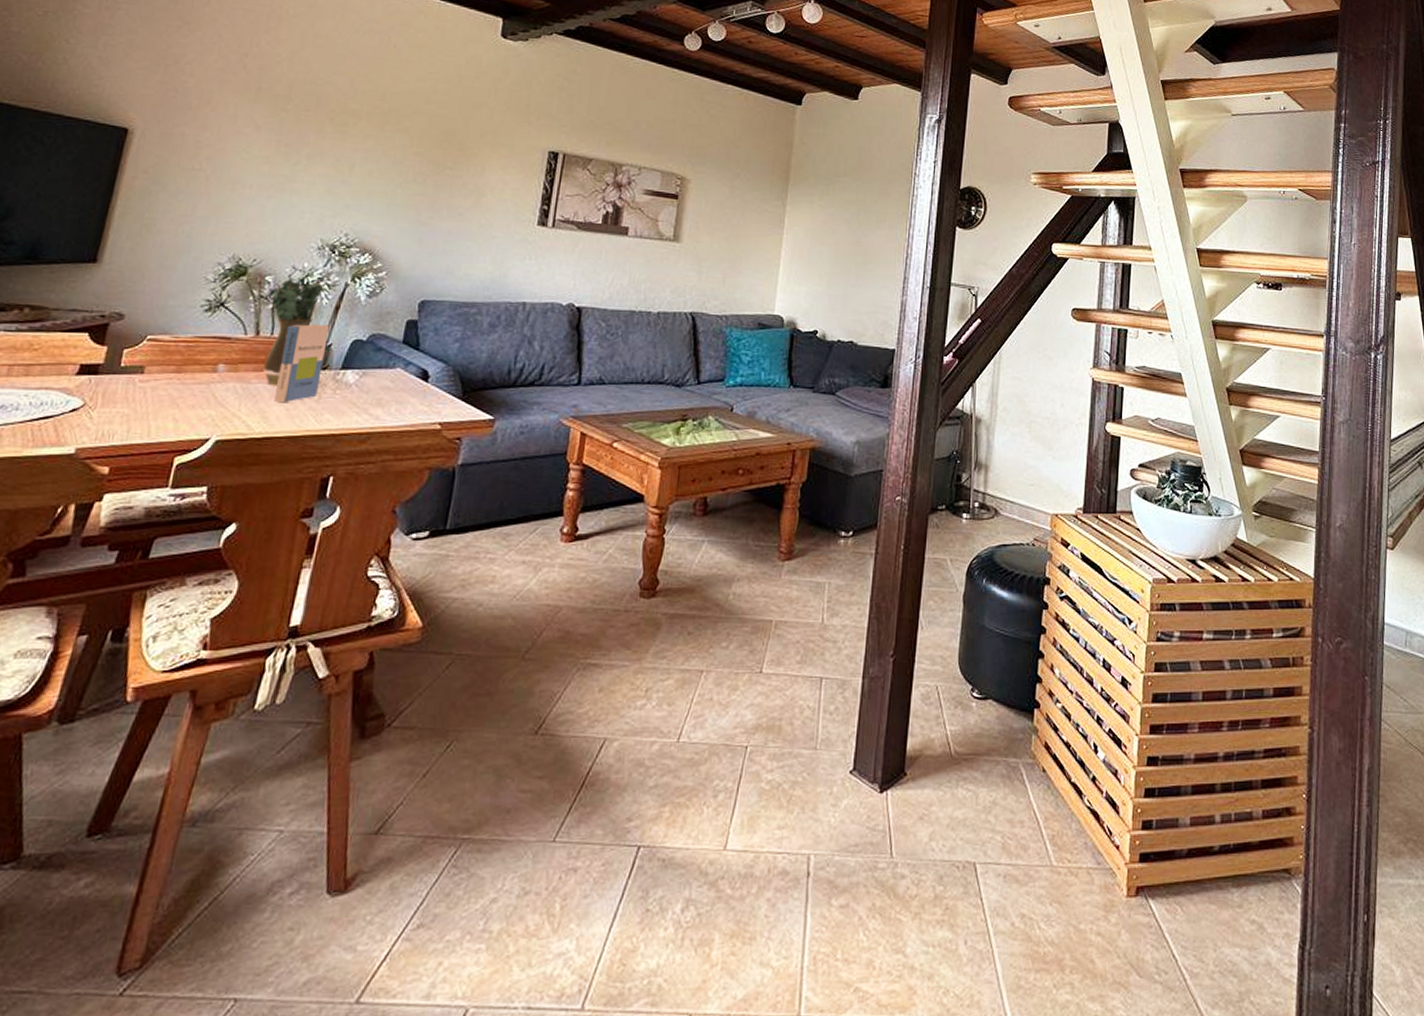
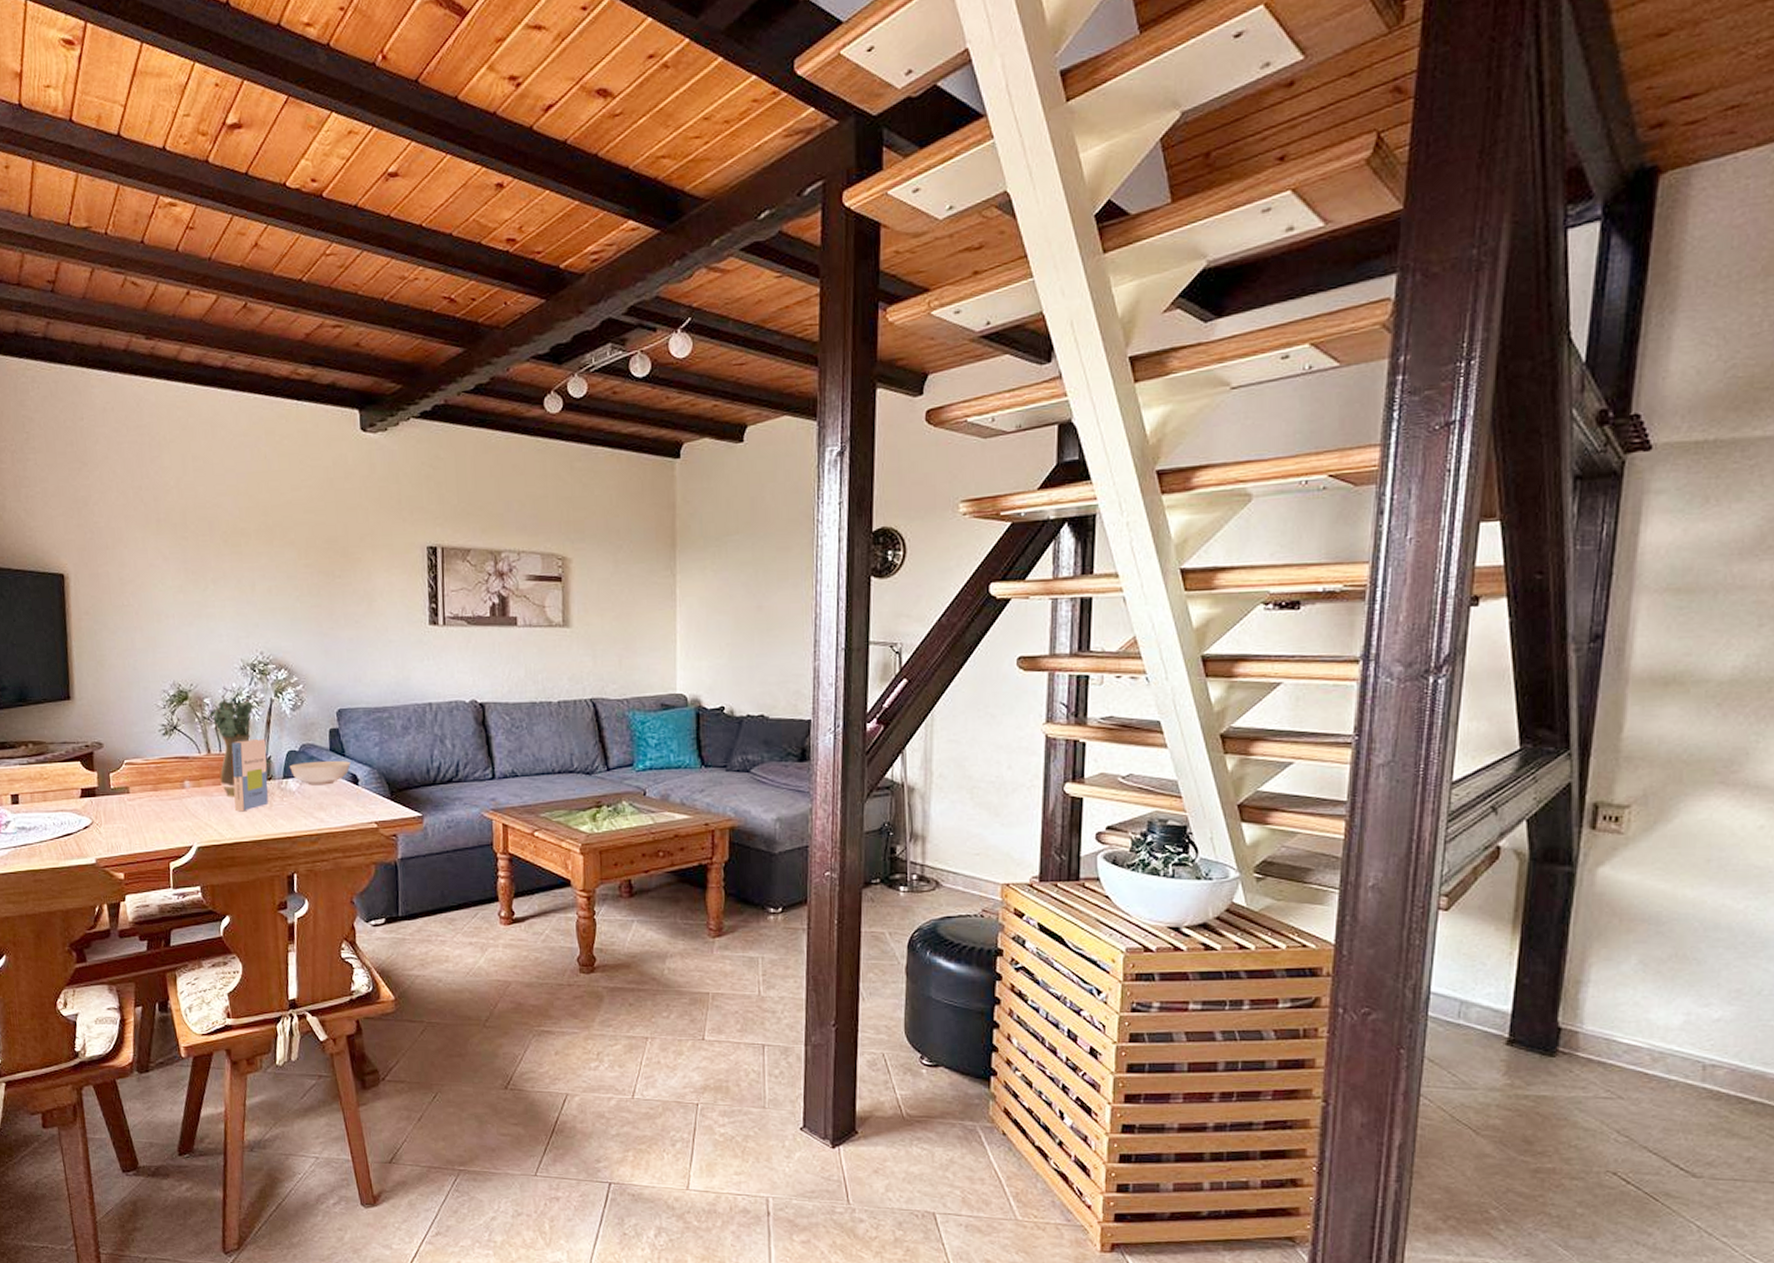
bowl: none [350,353,424,380] -> present [289,760,351,786]

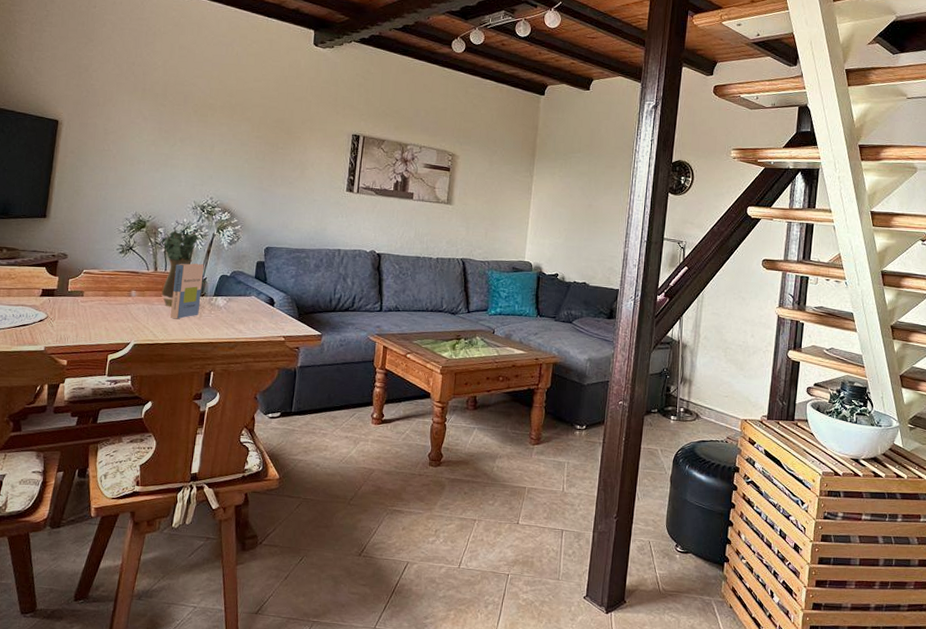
bowl: present [289,760,351,786] -> none [220,285,270,305]

